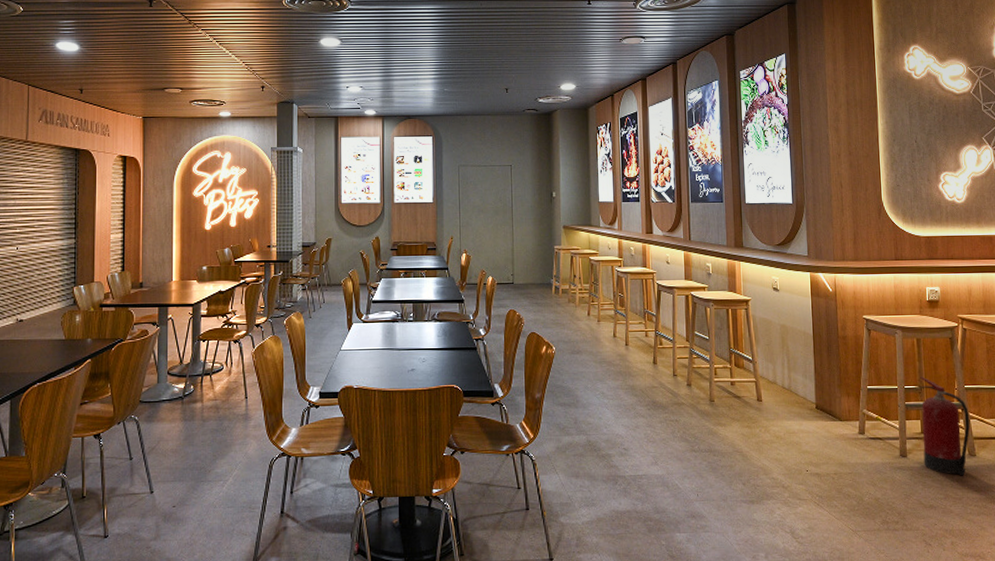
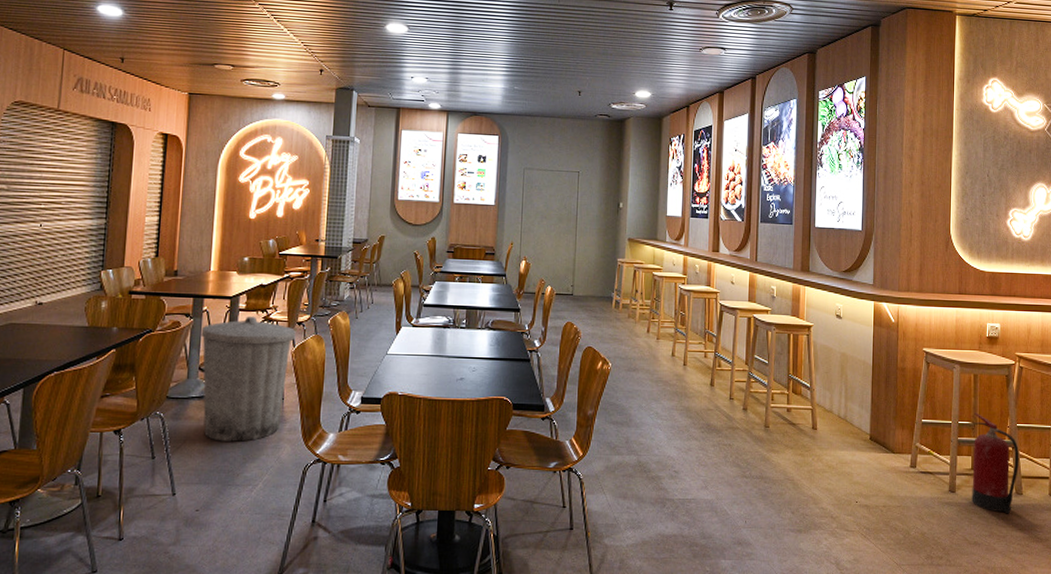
trash can: none [168,321,255,440] -> present [201,316,296,442]

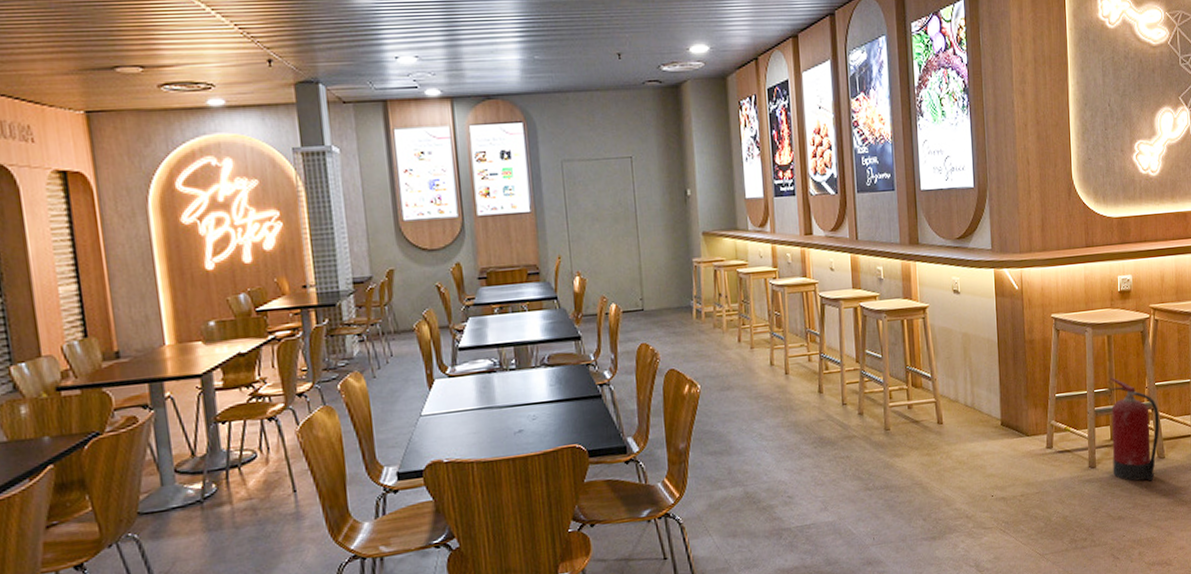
trash can: present [201,316,296,442] -> none [168,394,298,556]

